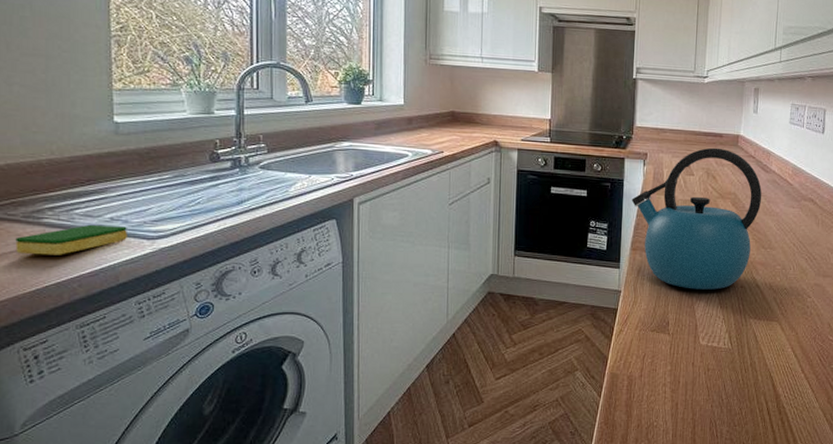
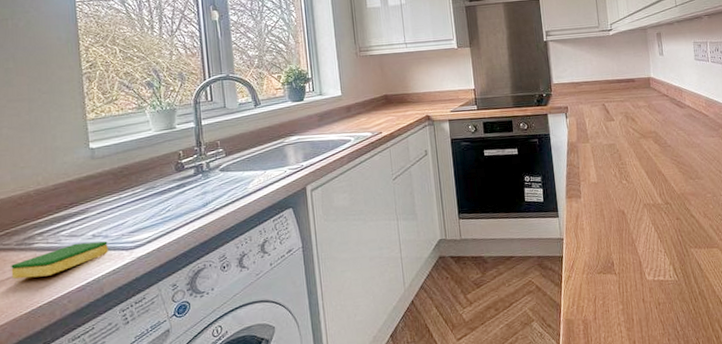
kettle: present [631,147,762,290] -> none [559,92,682,228]

